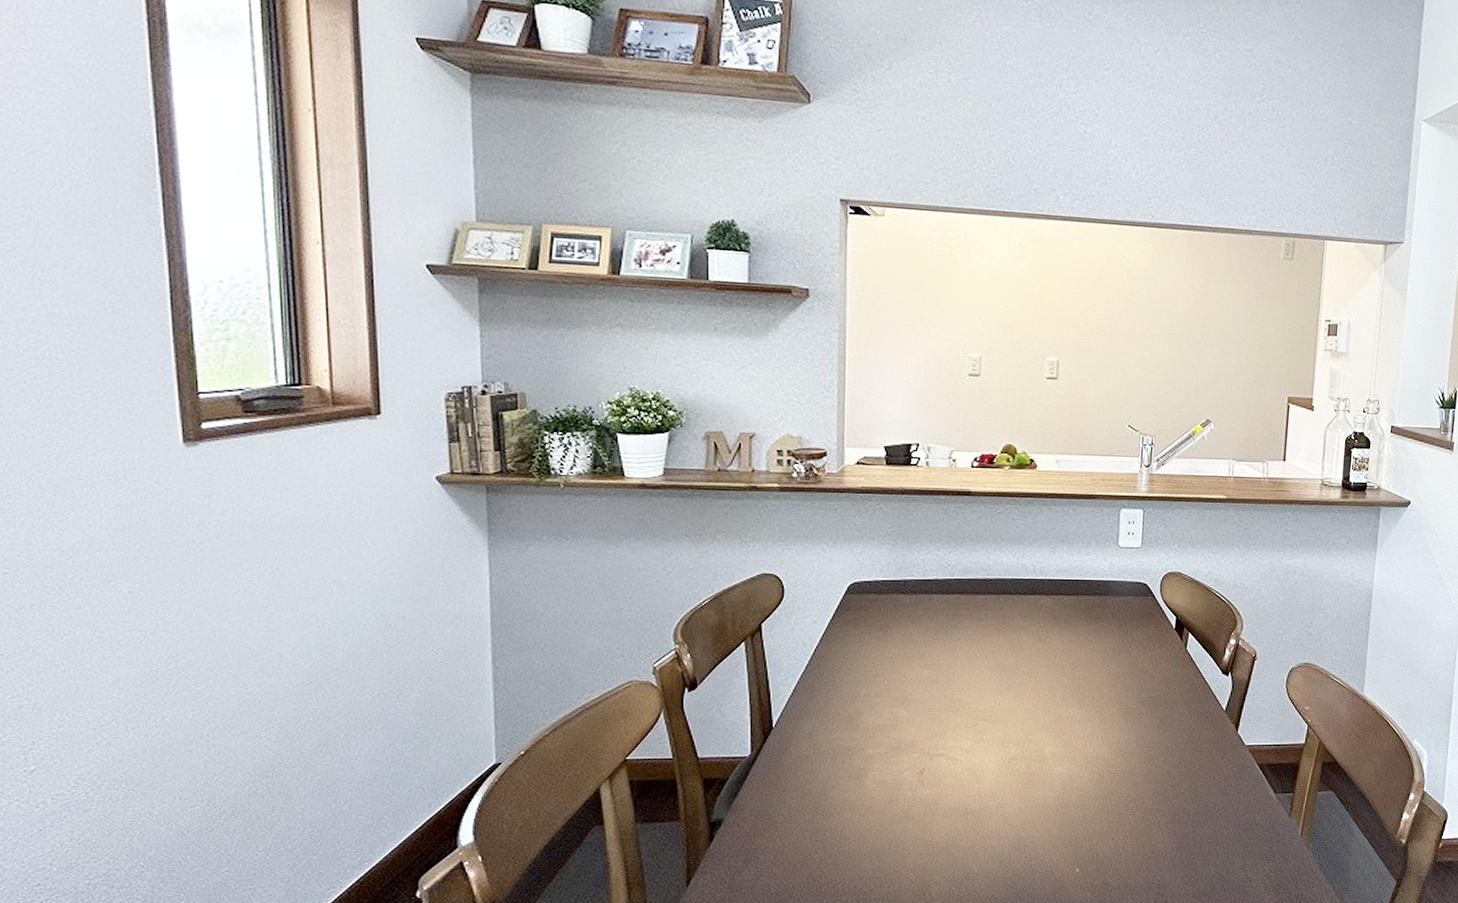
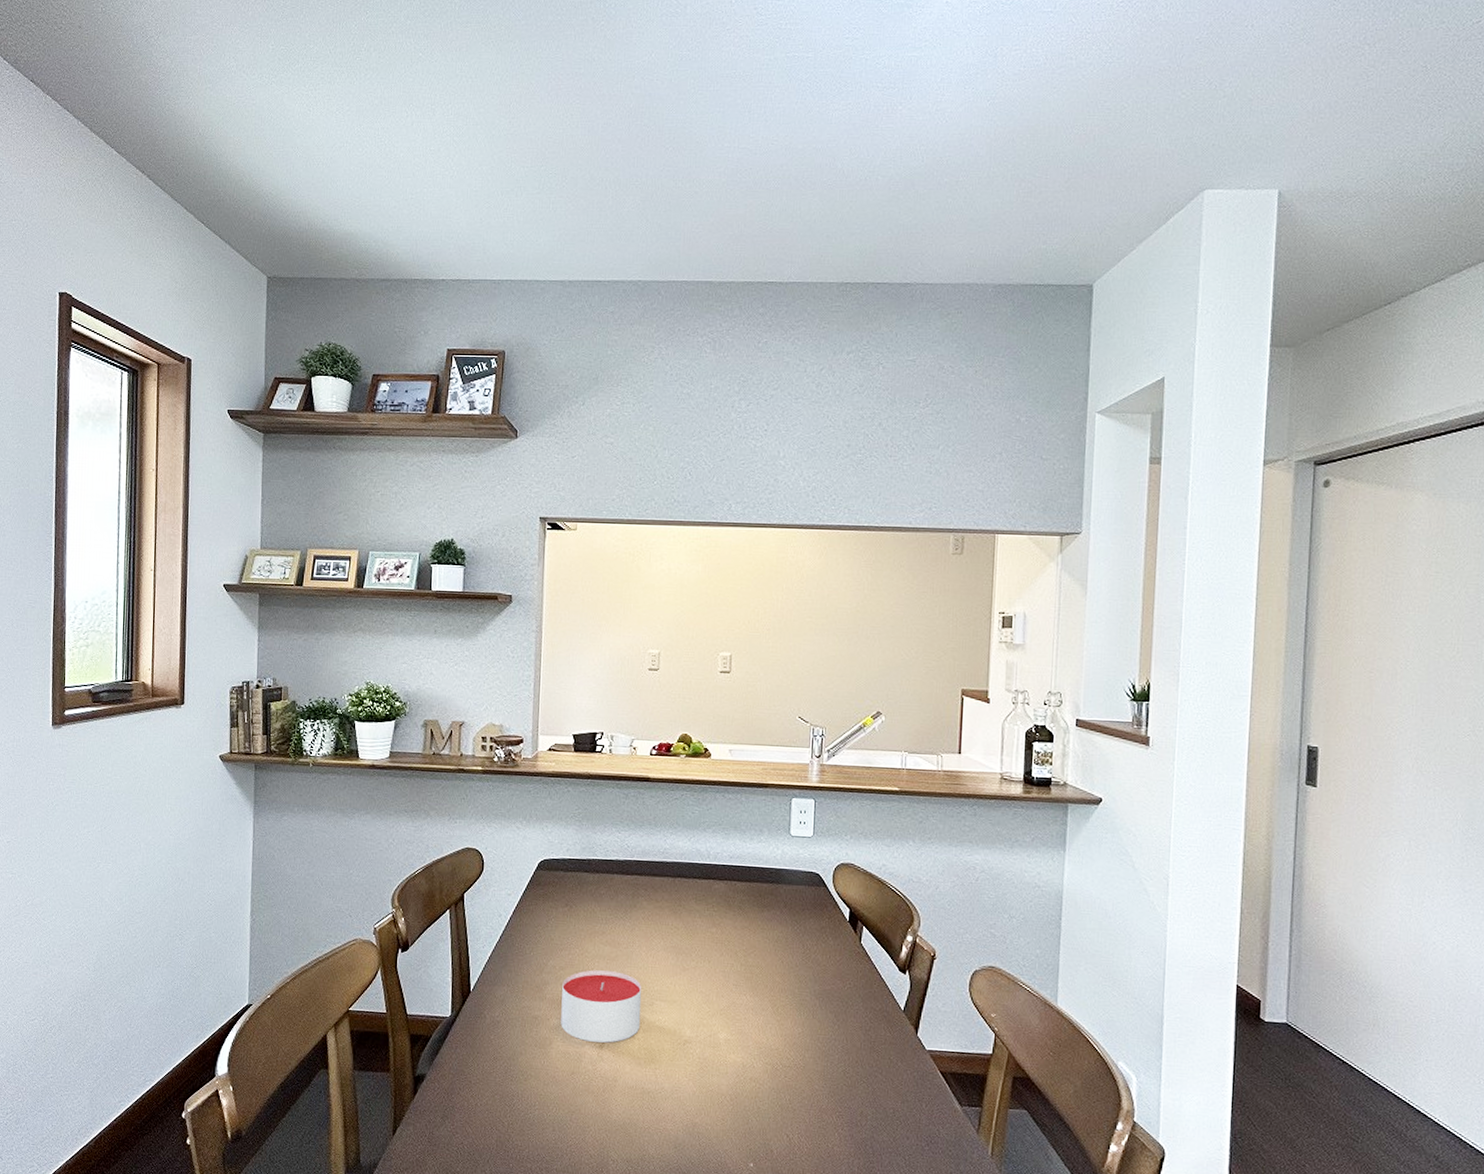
candle: none [877,695,965,769] -> present [561,970,642,1043]

